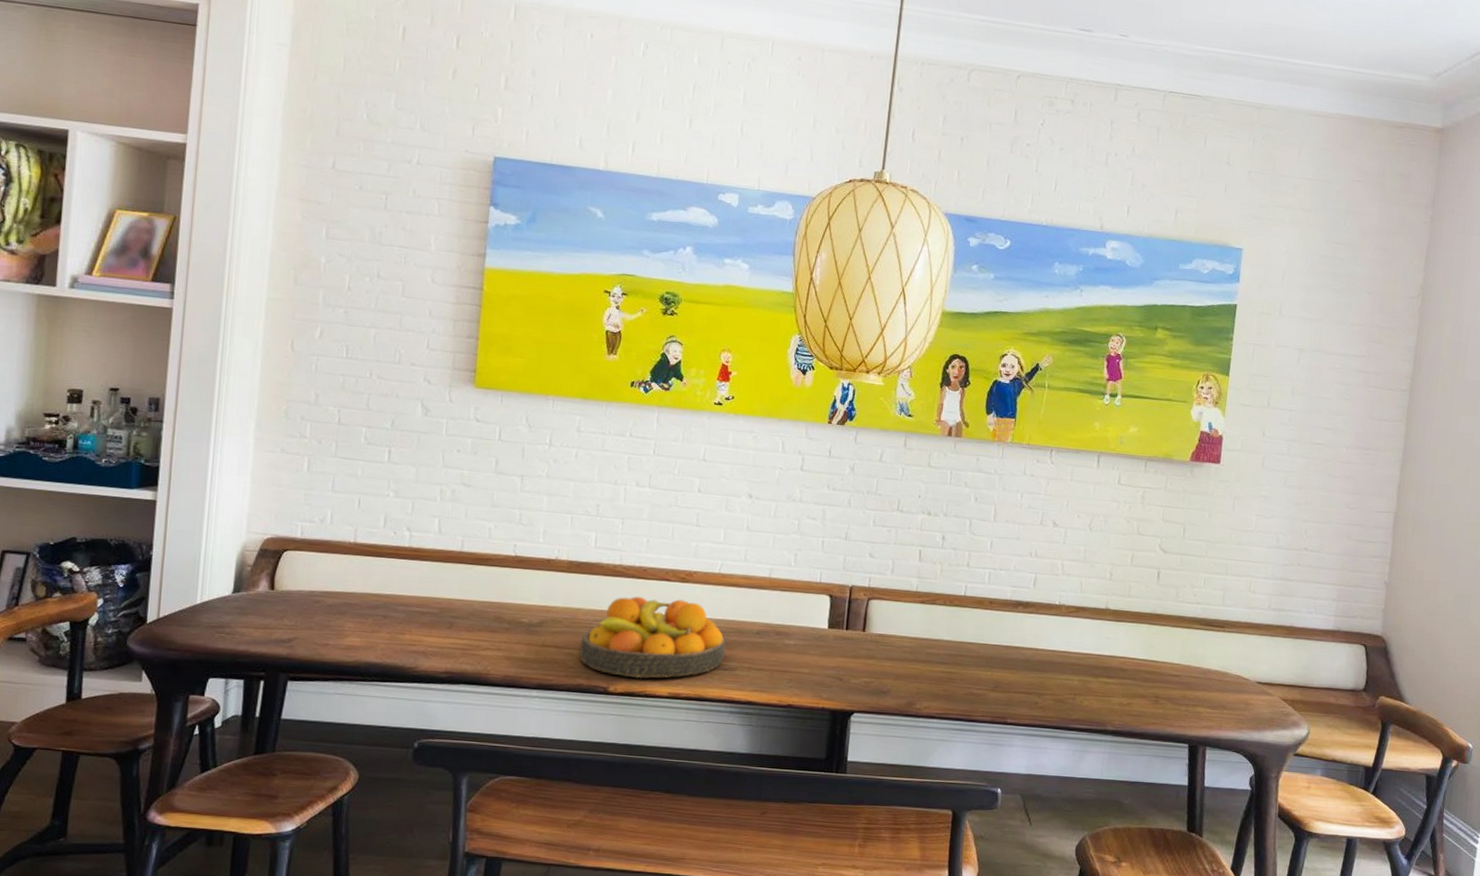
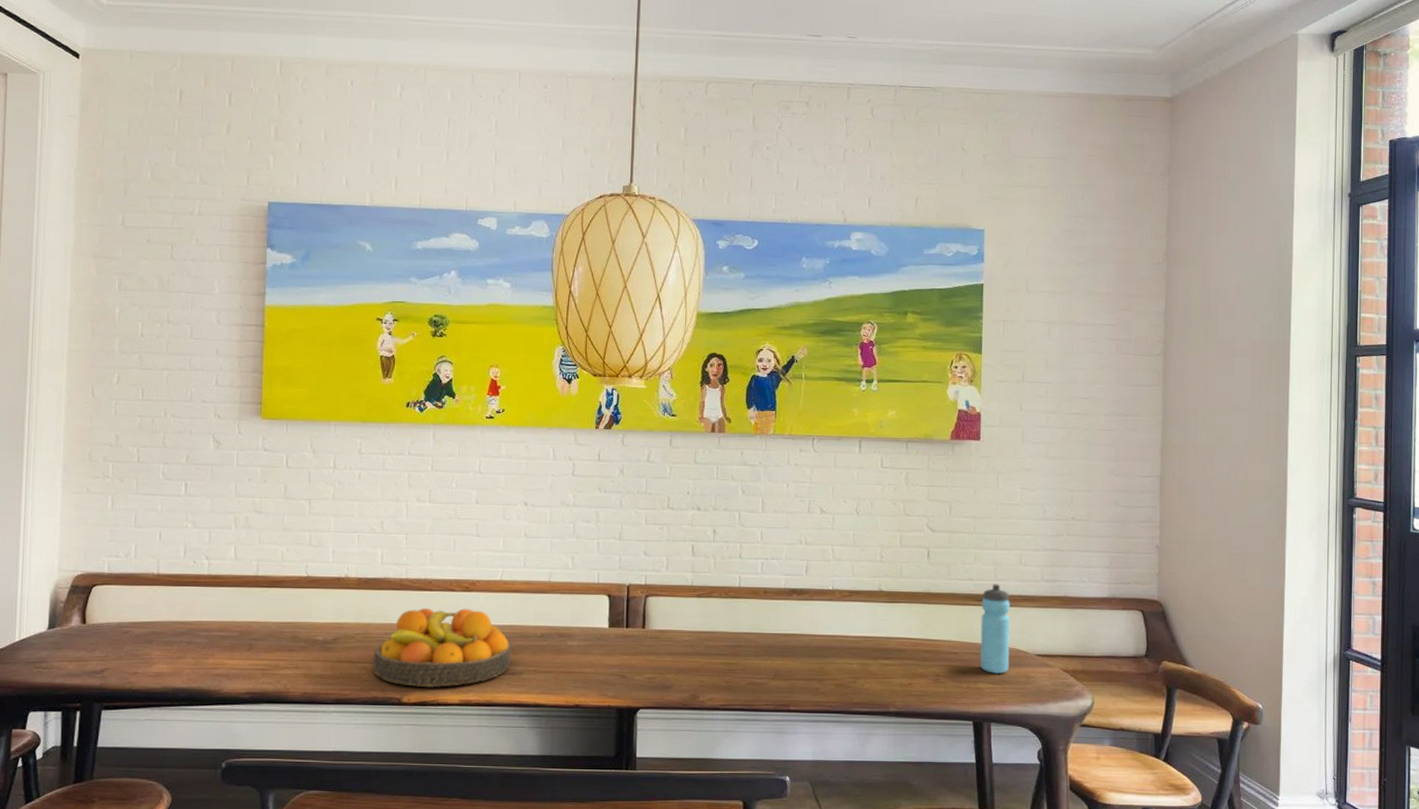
water bottle: none [1200,609,1236,700] -> present [980,584,1010,675]

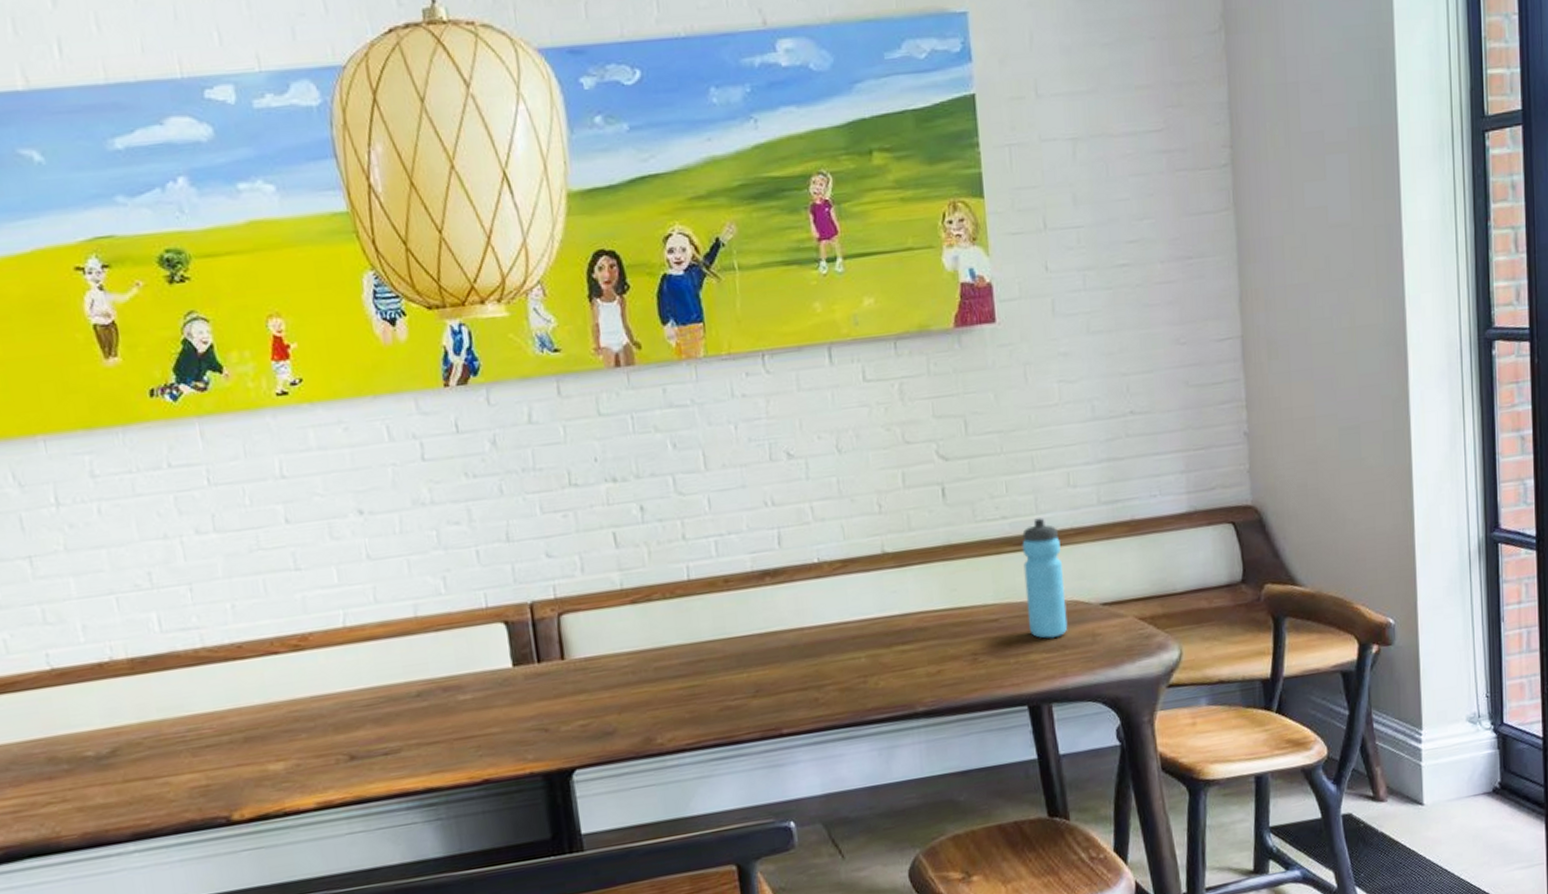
fruit bowl: present [373,608,511,688] -> none [175,674,381,798]

